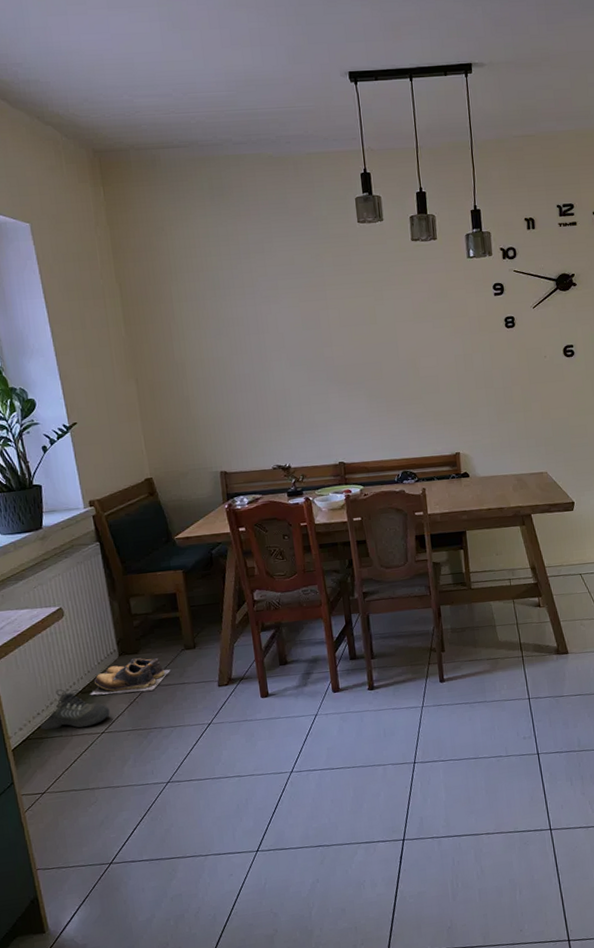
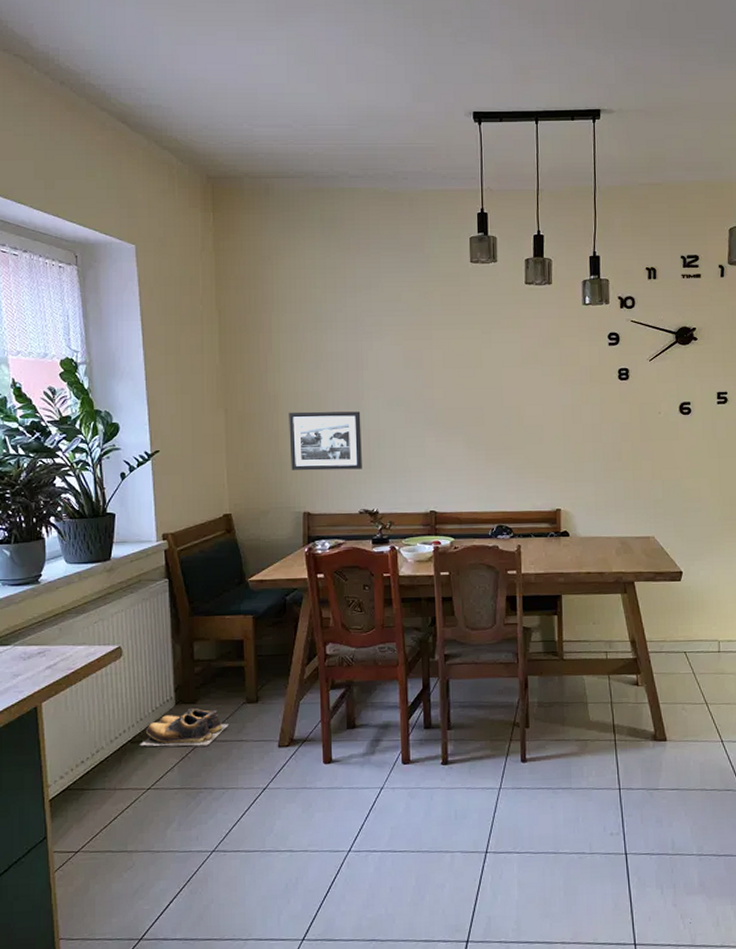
shoe: present [40,688,110,730] -> none [82,736,159,782]
picture frame: none [197,373,272,433] -> present [289,411,362,471]

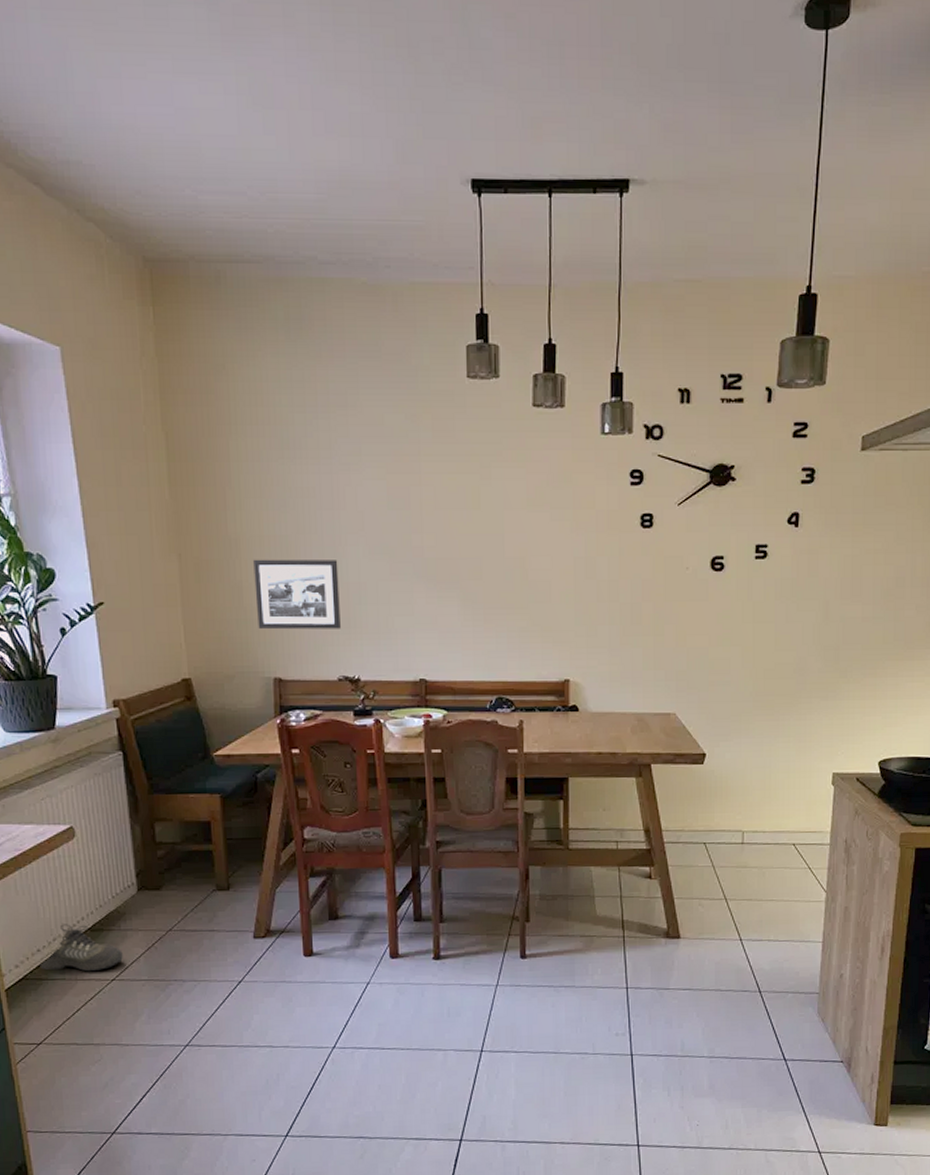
shoe: none [82,736,159,782] -> present [39,924,123,972]
shoes: present [140,707,230,747] -> none [101,894,199,936]

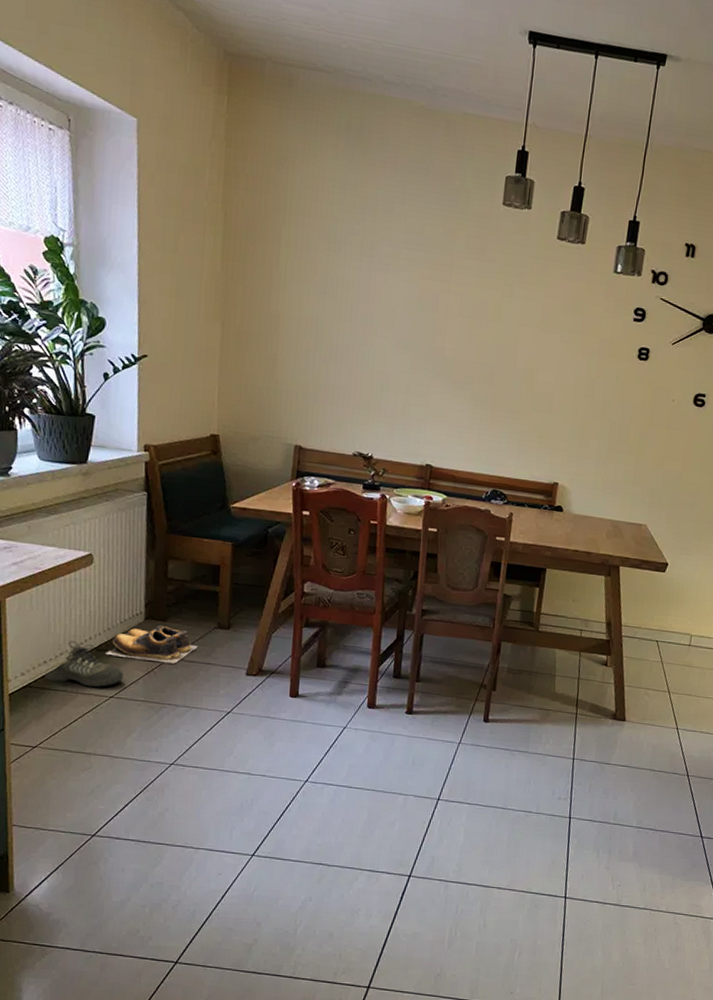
shoes: none [101,894,199,936] -> present [105,624,199,664]
picture frame: present [253,559,341,630] -> none [287,336,367,410]

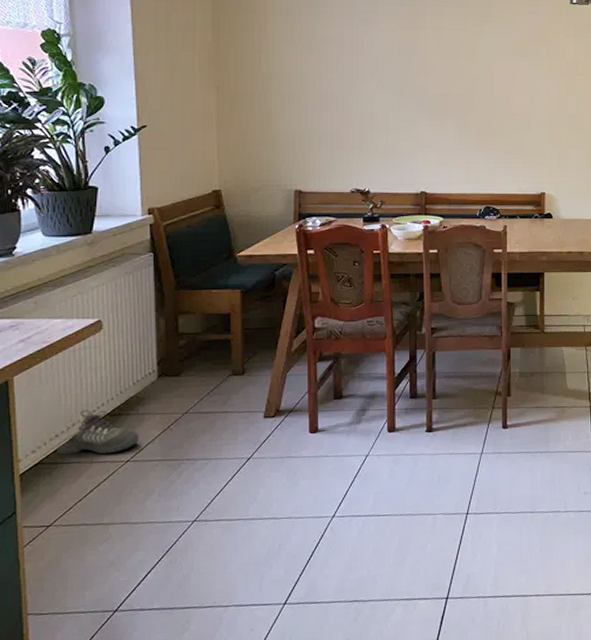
shoes: present [105,624,199,664] -> none [119,380,214,419]

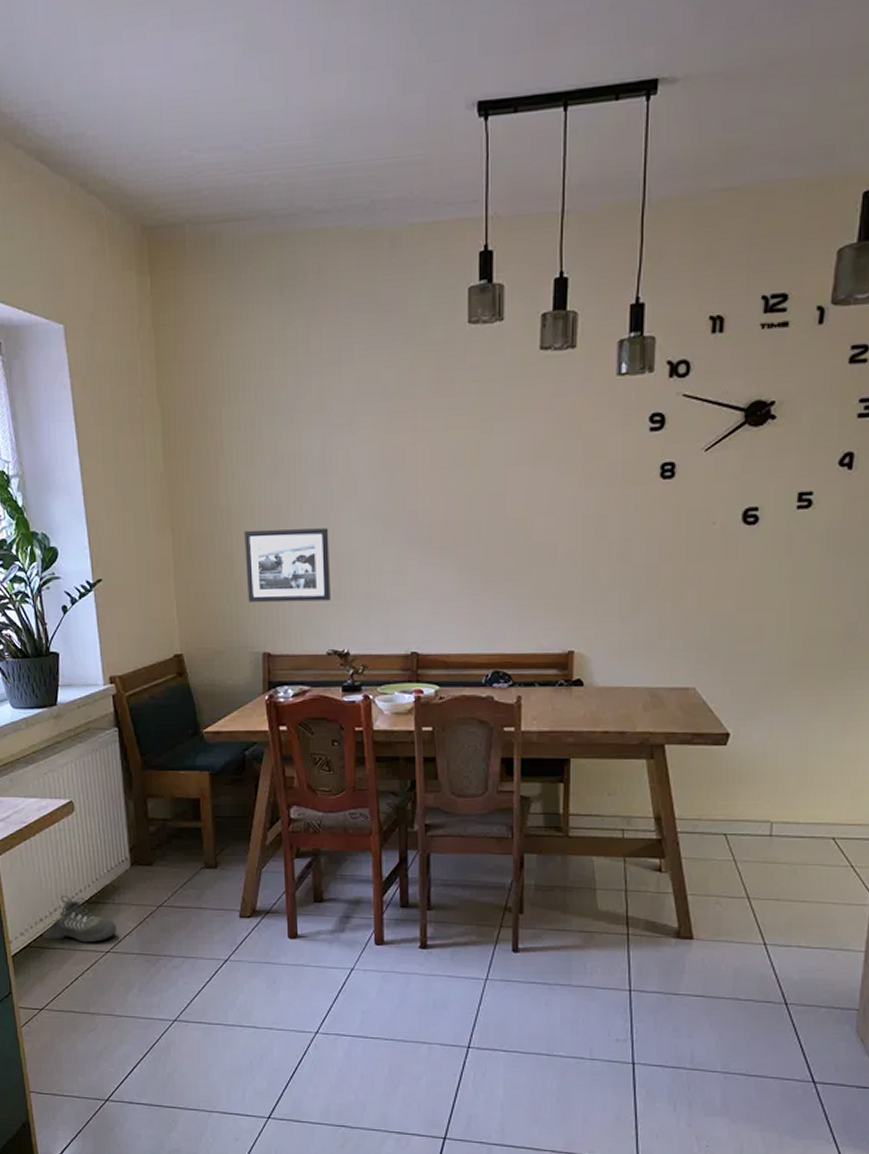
picture frame: none [282,92,355,150] -> present [244,528,330,603]

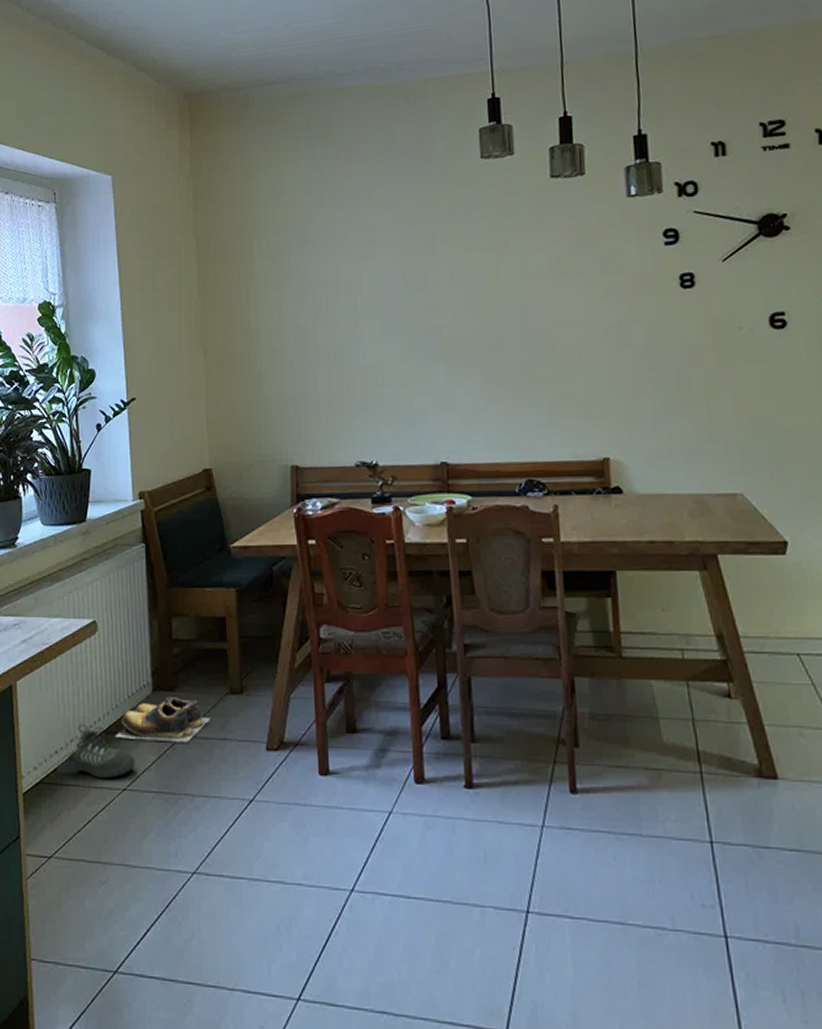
shoes: none [97,870,188,911] -> present [115,695,211,743]
picture frame: present [244,528,330,603] -> none [273,344,358,417]

